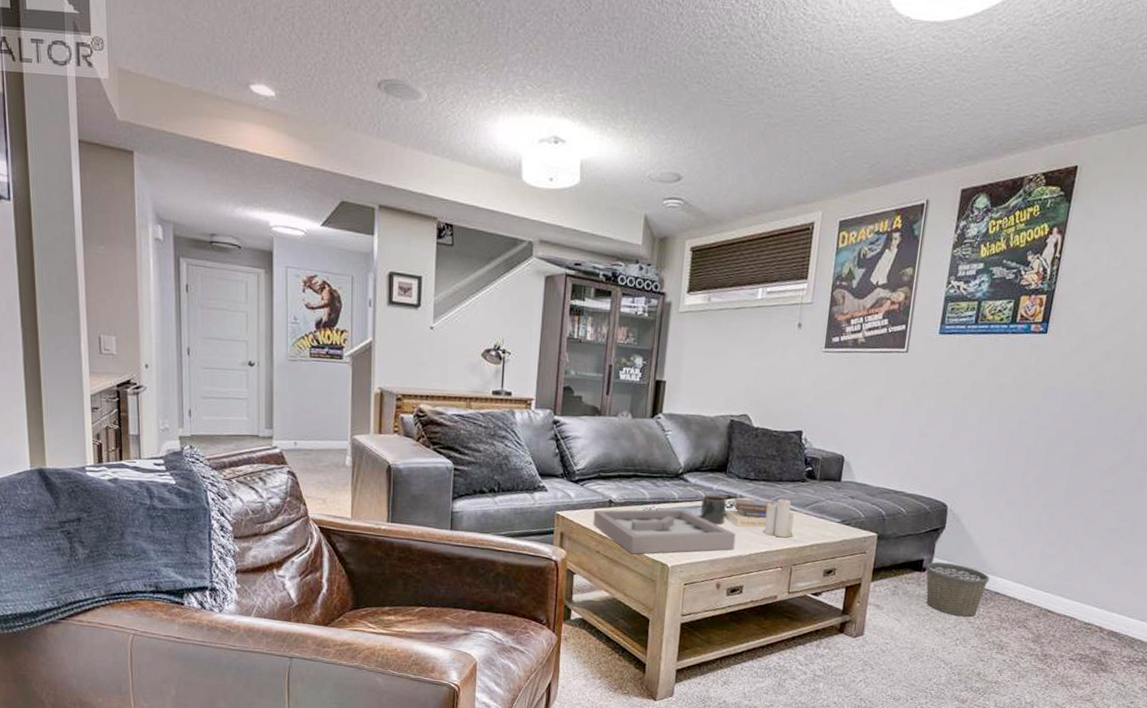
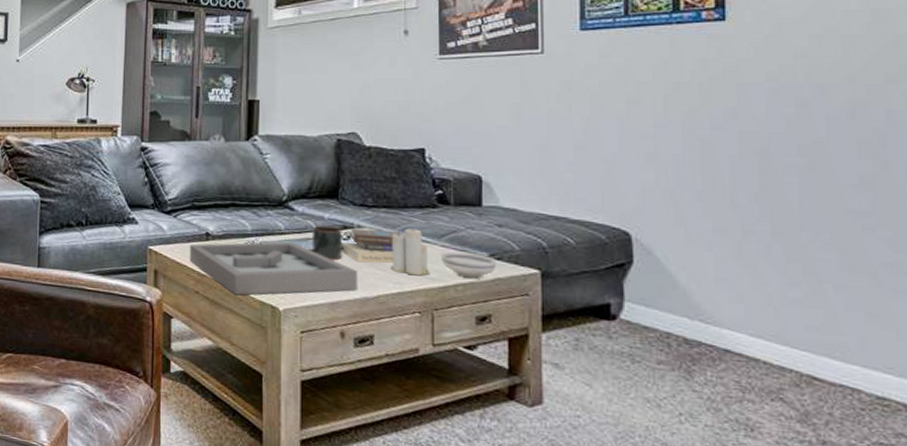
bowl: none [803,517,846,540] -> present [441,251,496,278]
basket: present [925,561,990,617] -> none [614,307,713,384]

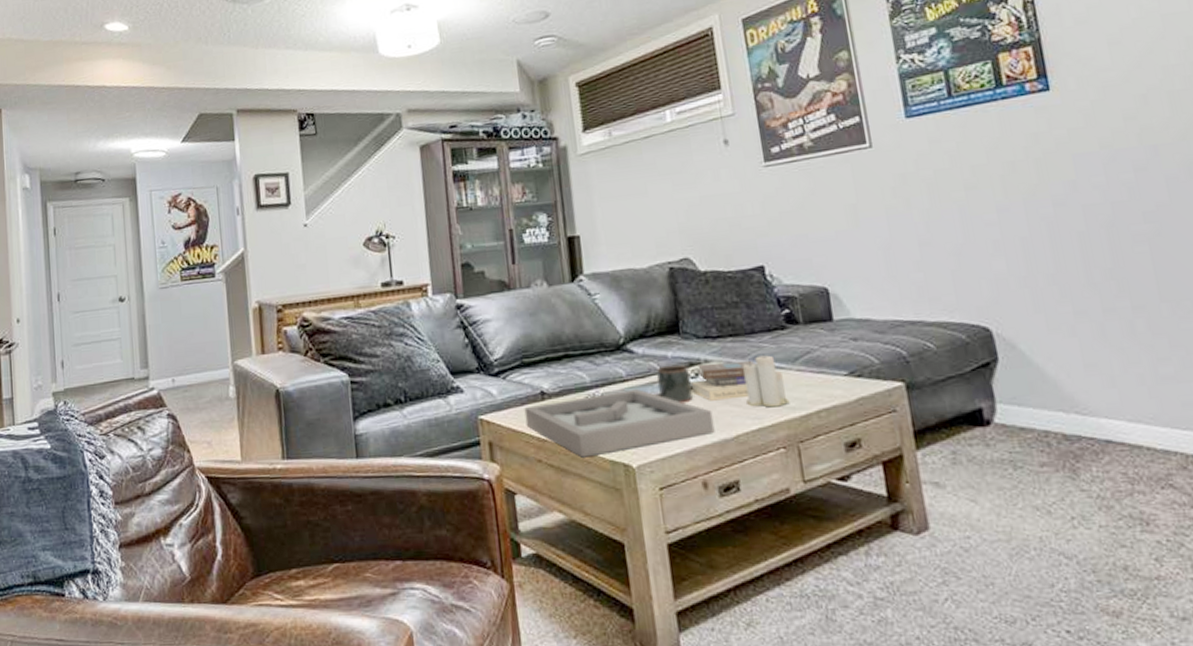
bowl: present [441,251,496,278] -> none [798,372,858,402]

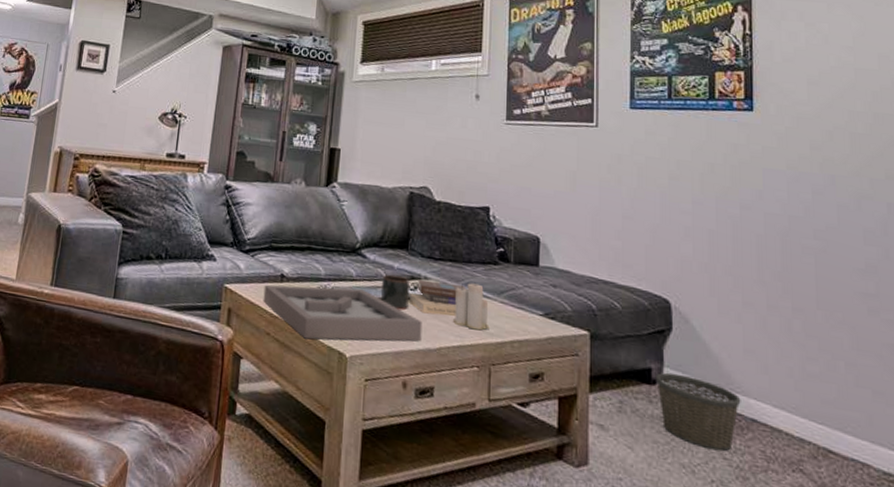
basket: none [987,407,1091,484] -> present [655,372,741,451]

